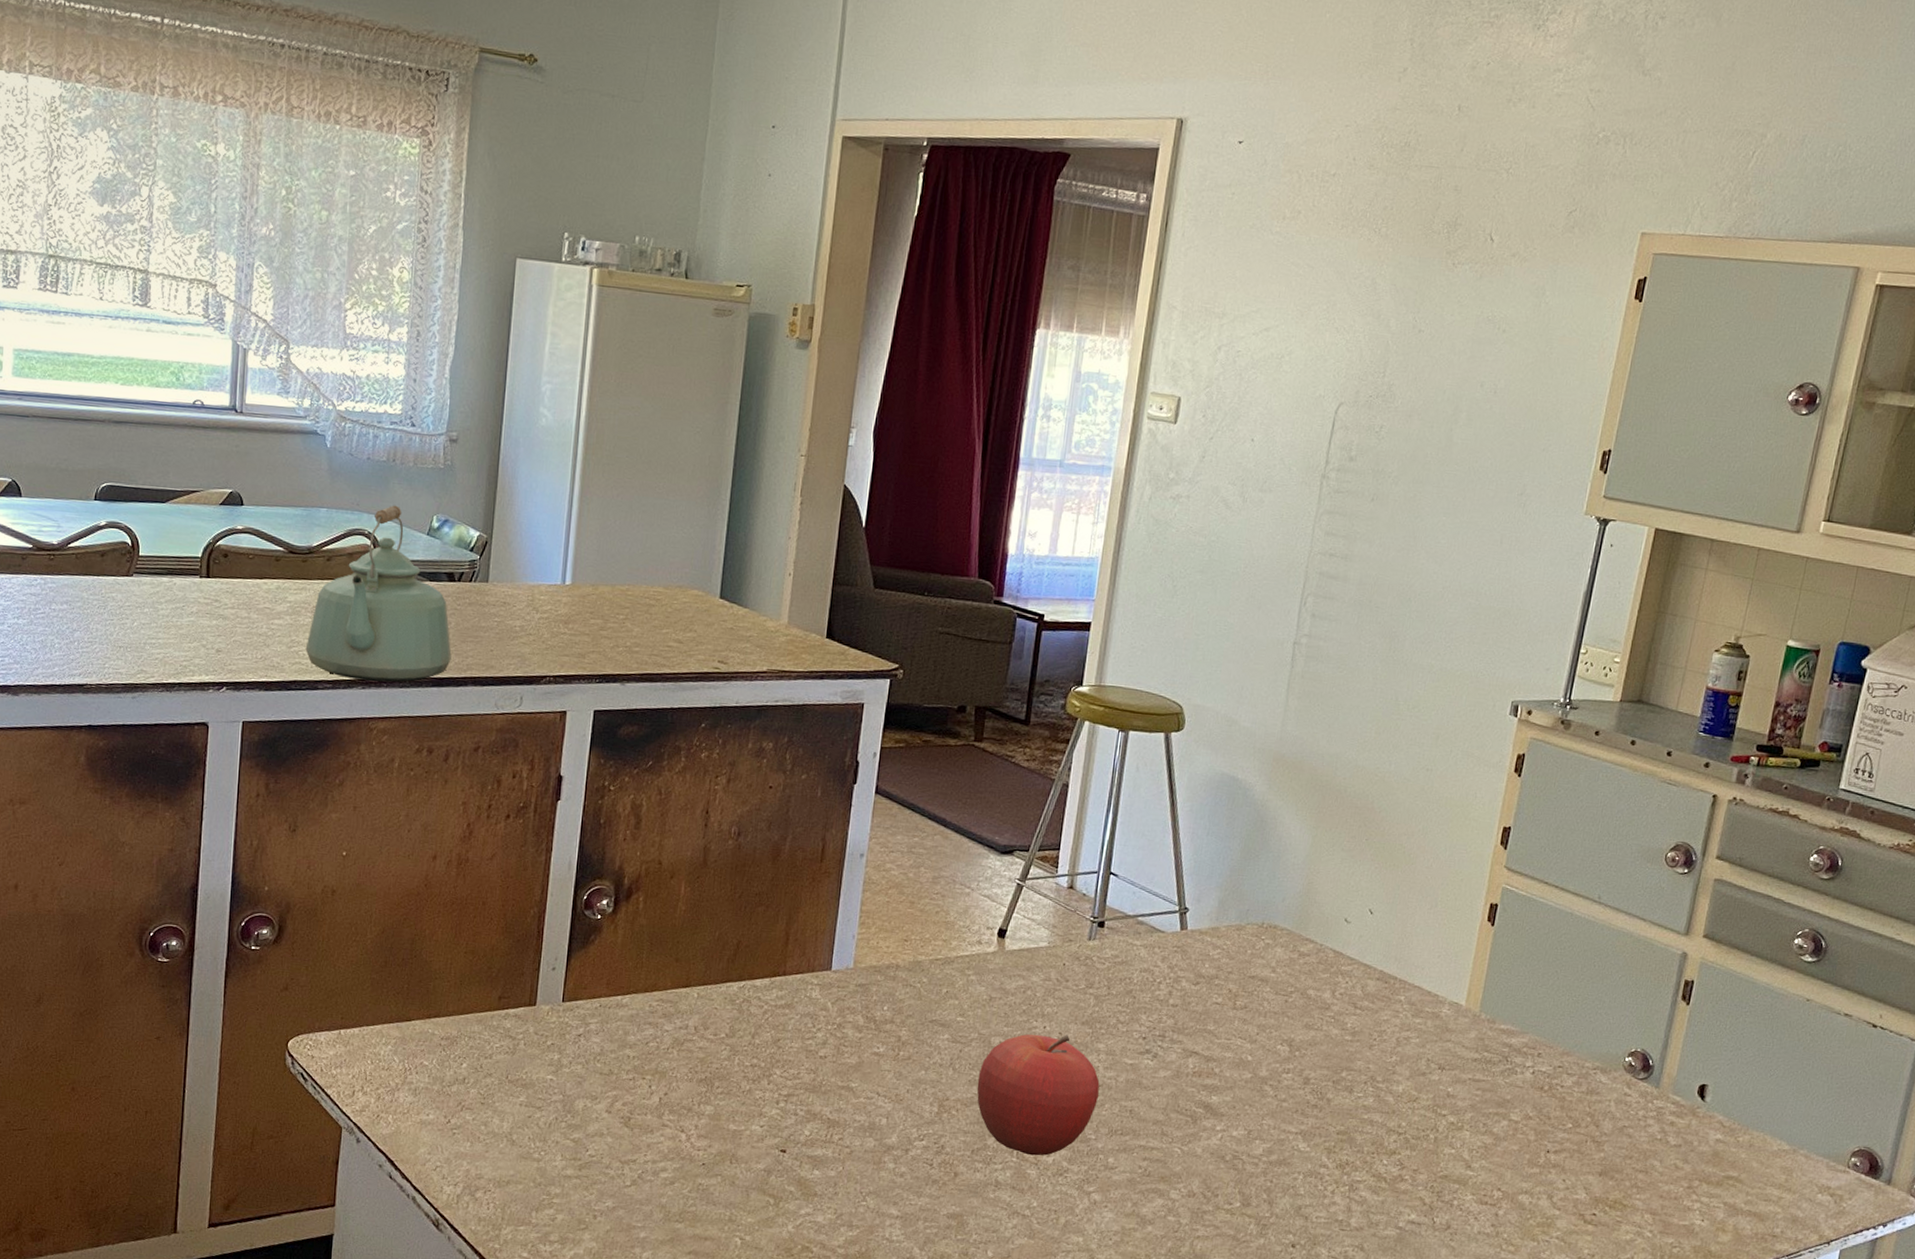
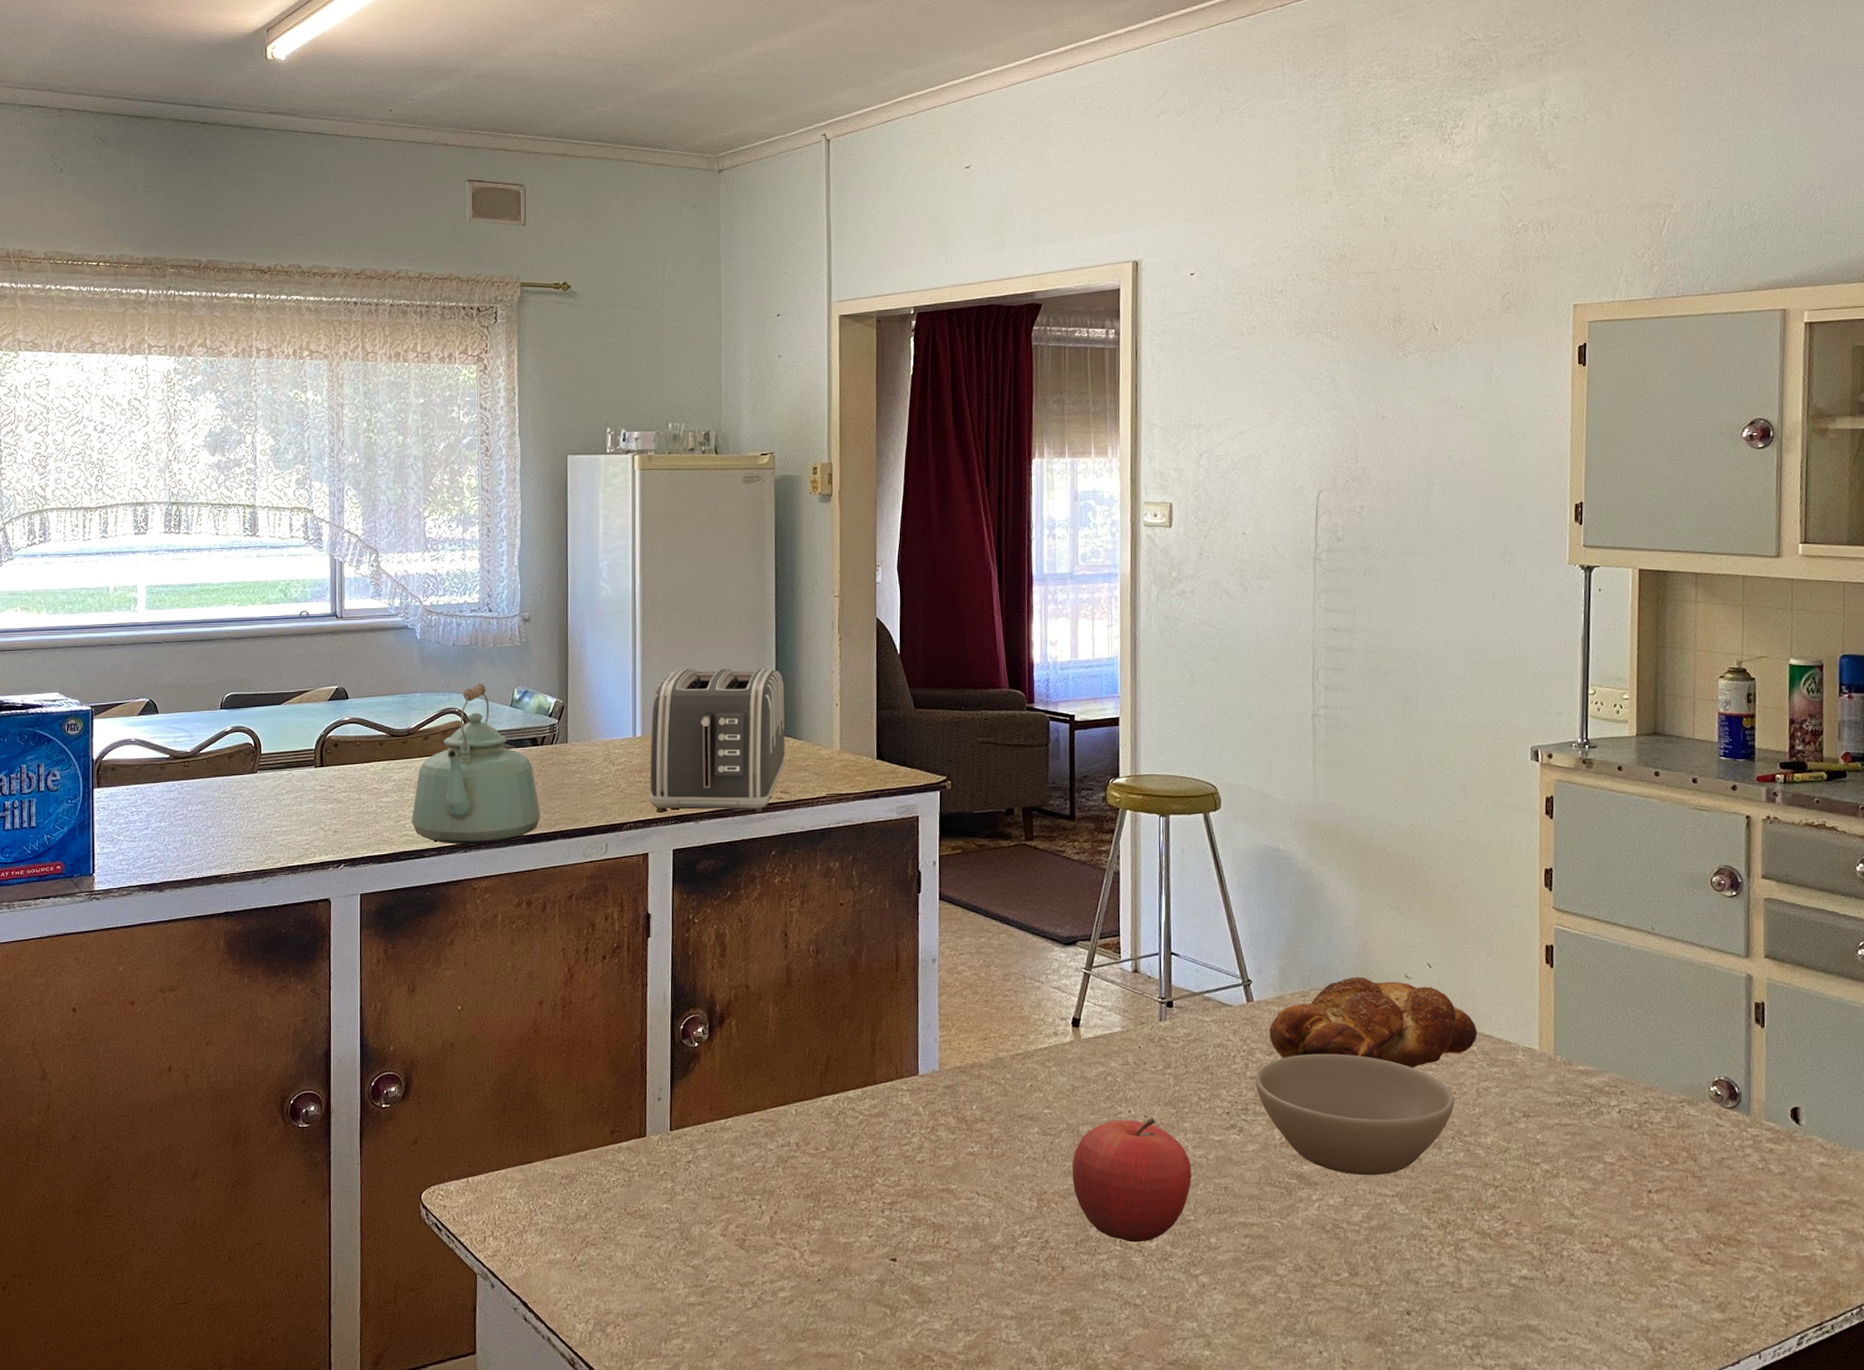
toaster: none [574,514,734,682] -> present [650,667,785,814]
soup bowl: none [1176,987,1374,1113] -> present [1255,1053,1455,1176]
bread loaf: none [1198,915,1408,1011] -> present [1269,976,1477,1068]

